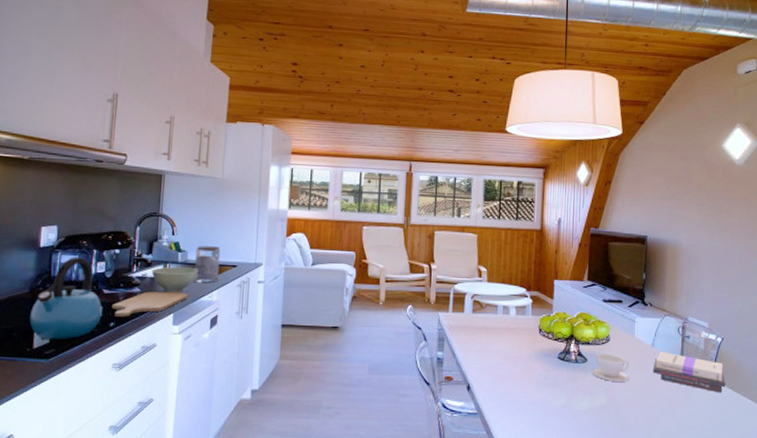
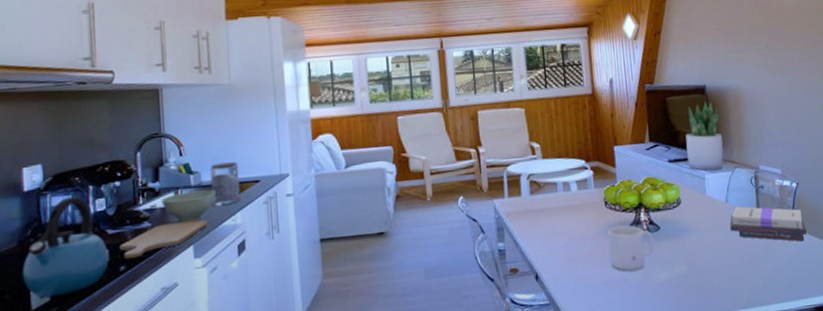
mug: none [536,353,580,395] -> present [607,225,655,271]
teacup: present [592,353,630,382] -> none [667,217,707,247]
planter: none [621,250,657,316] -> present [685,100,724,171]

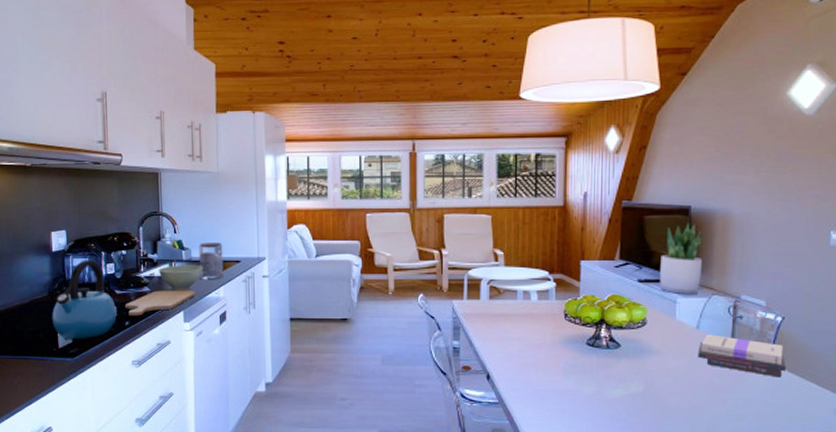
mug: present [607,225,655,271] -> none [563,339,612,383]

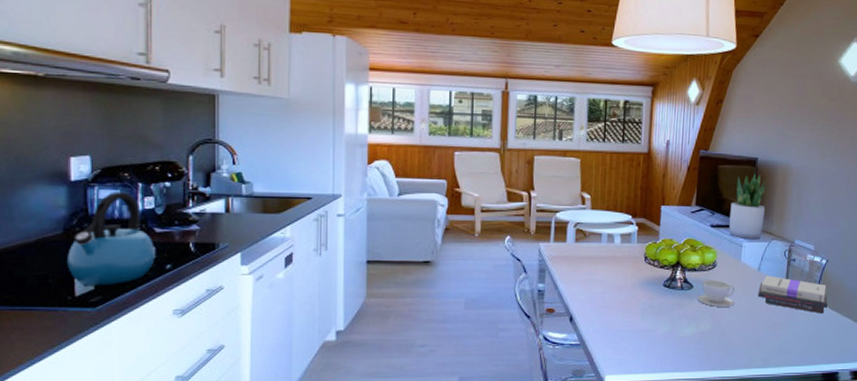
chopping board: present [124,290,196,318] -> none [166,229,258,260]
bowl: present [158,265,203,292] -> none [211,200,267,231]
jar: present [199,243,224,280] -> none [262,176,292,218]
teacup: none [626,337,670,368] -> present [698,279,735,307]

